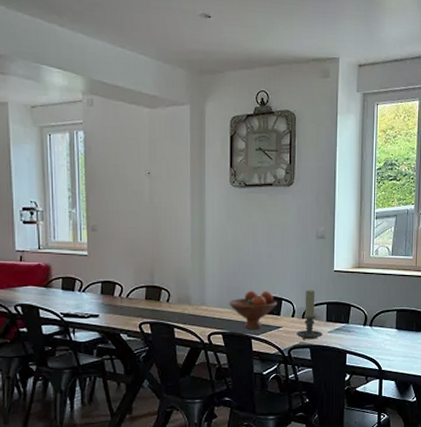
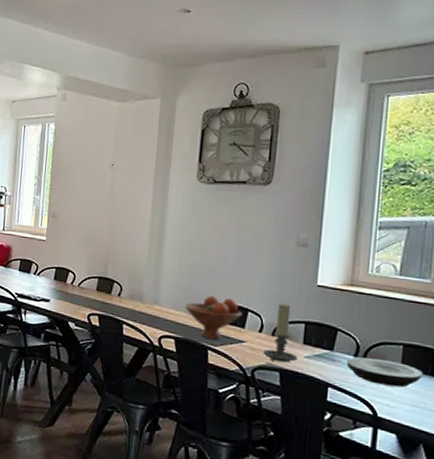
plate: none [358,325,410,345] -> present [346,357,422,388]

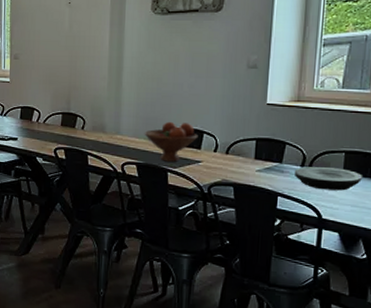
candle holder: present [263,303,298,363] -> none [218,123,250,178]

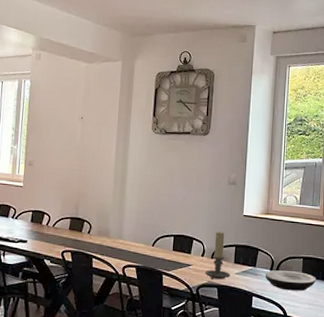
fruit bowl: present [144,121,198,162] -> none [143,228,189,265]
candle holder: none [218,123,250,178] -> present [205,231,231,280]

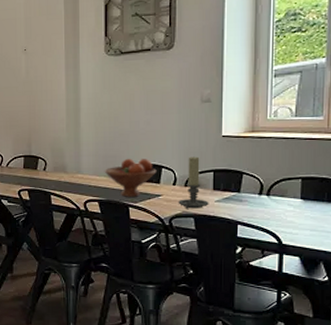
fruit bowl: none [143,228,189,265] -> present [104,158,157,197]
plate: present [265,270,316,291] -> none [252,194,319,216]

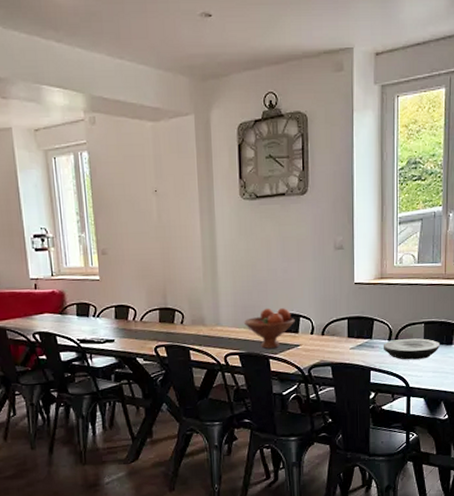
candle holder: present [178,156,209,210] -> none [316,304,345,359]
plate: none [252,194,319,216] -> present [383,338,440,360]

